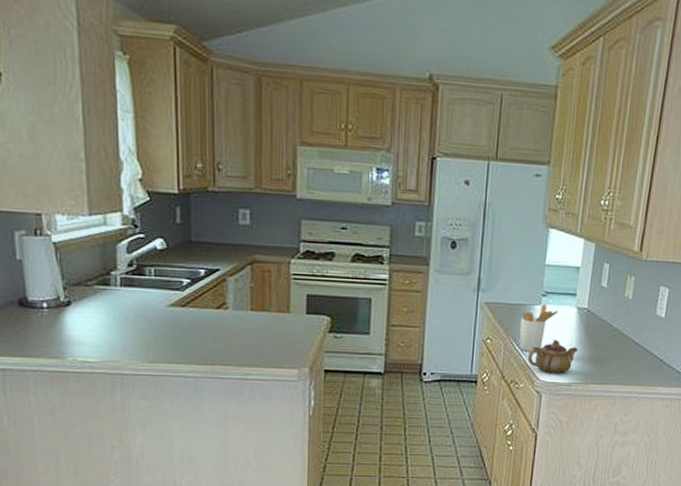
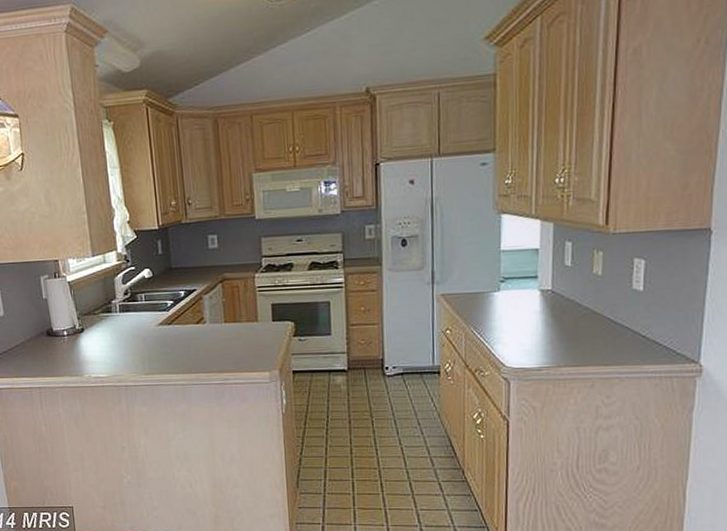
utensil holder: present [519,303,557,351] -> none [479,289,518,339]
teapot: present [527,340,579,374] -> none [490,325,546,360]

